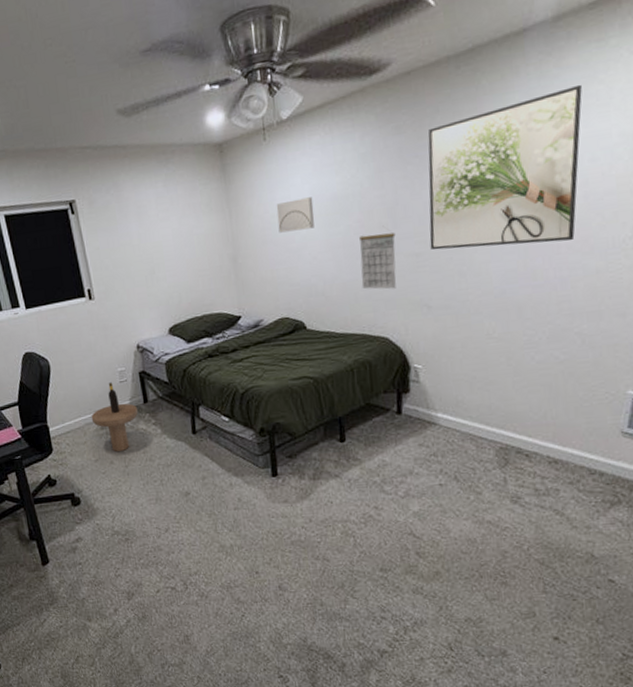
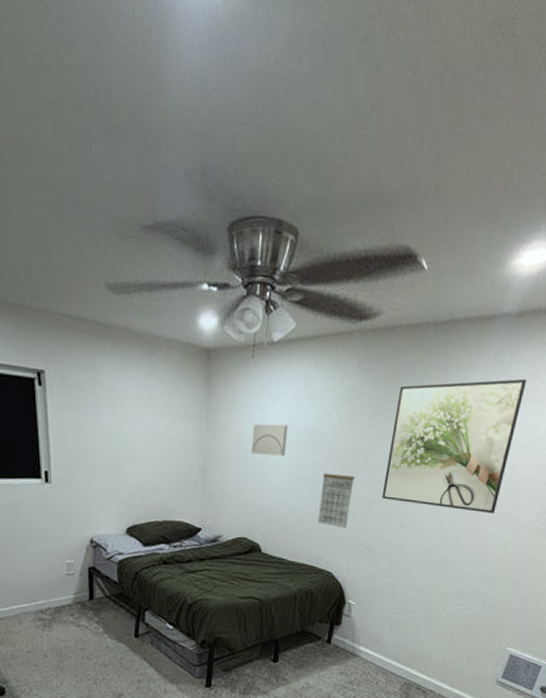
side table: present [91,382,138,452] -> none [29,573,81,645]

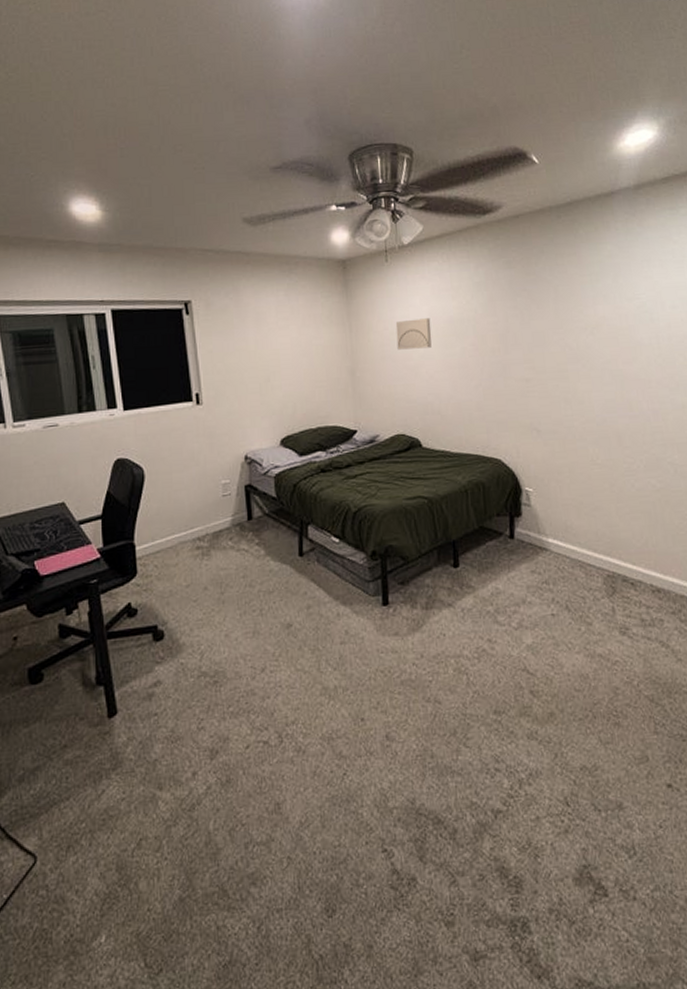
calendar: present [317,473,355,529] -> none [474,358,508,412]
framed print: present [382,378,526,514] -> none [534,242,663,377]

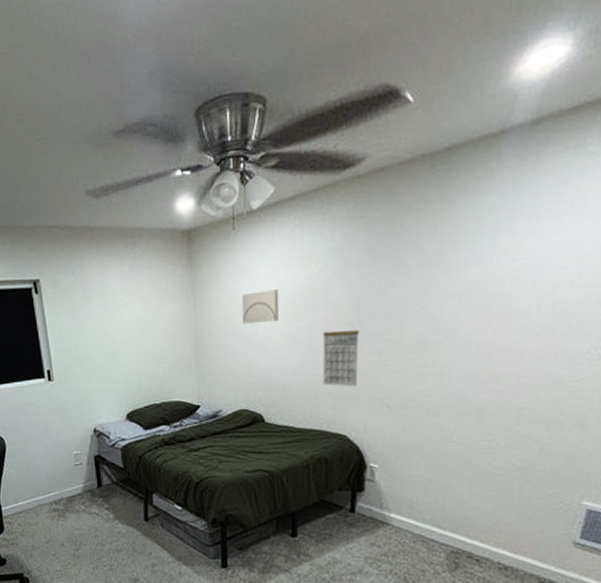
calendar: none [474,358,508,412] -> present [322,330,360,387]

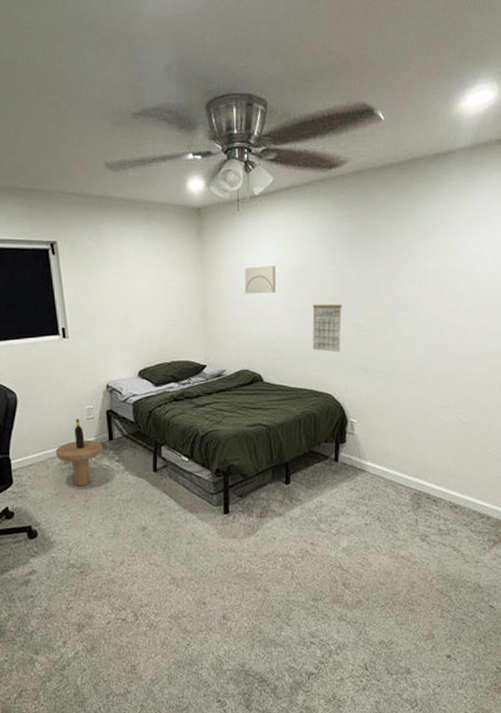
side table: none [44,465,91,534] -> present [55,418,102,486]

